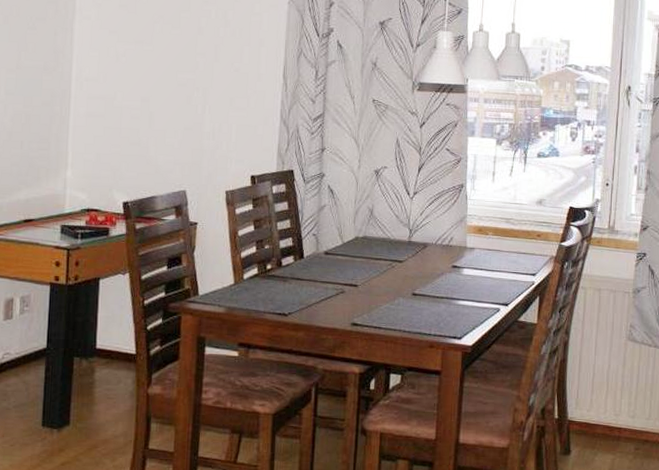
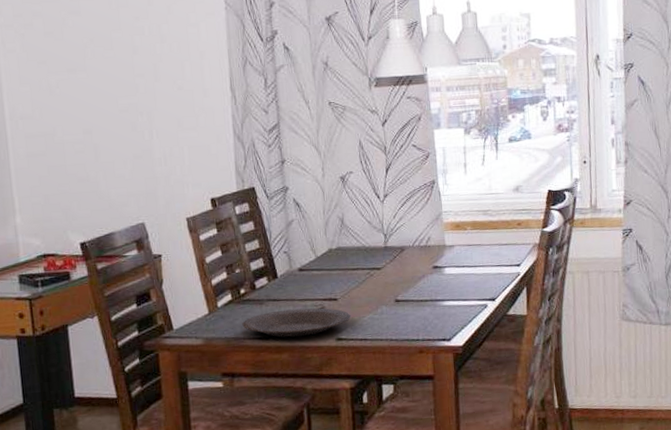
plate: none [264,289,369,318] -> present [242,308,352,338]

